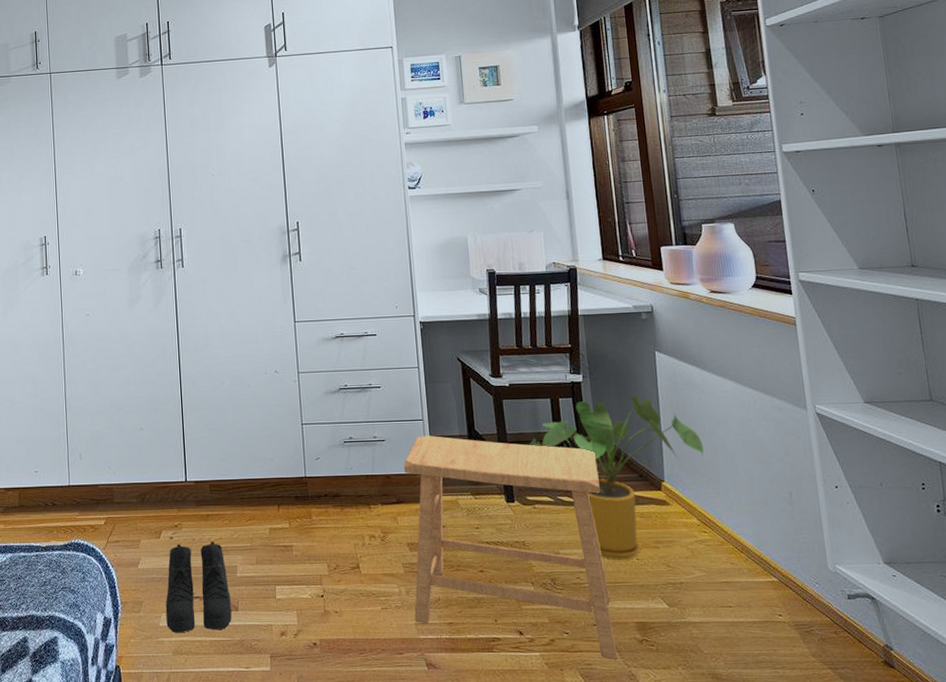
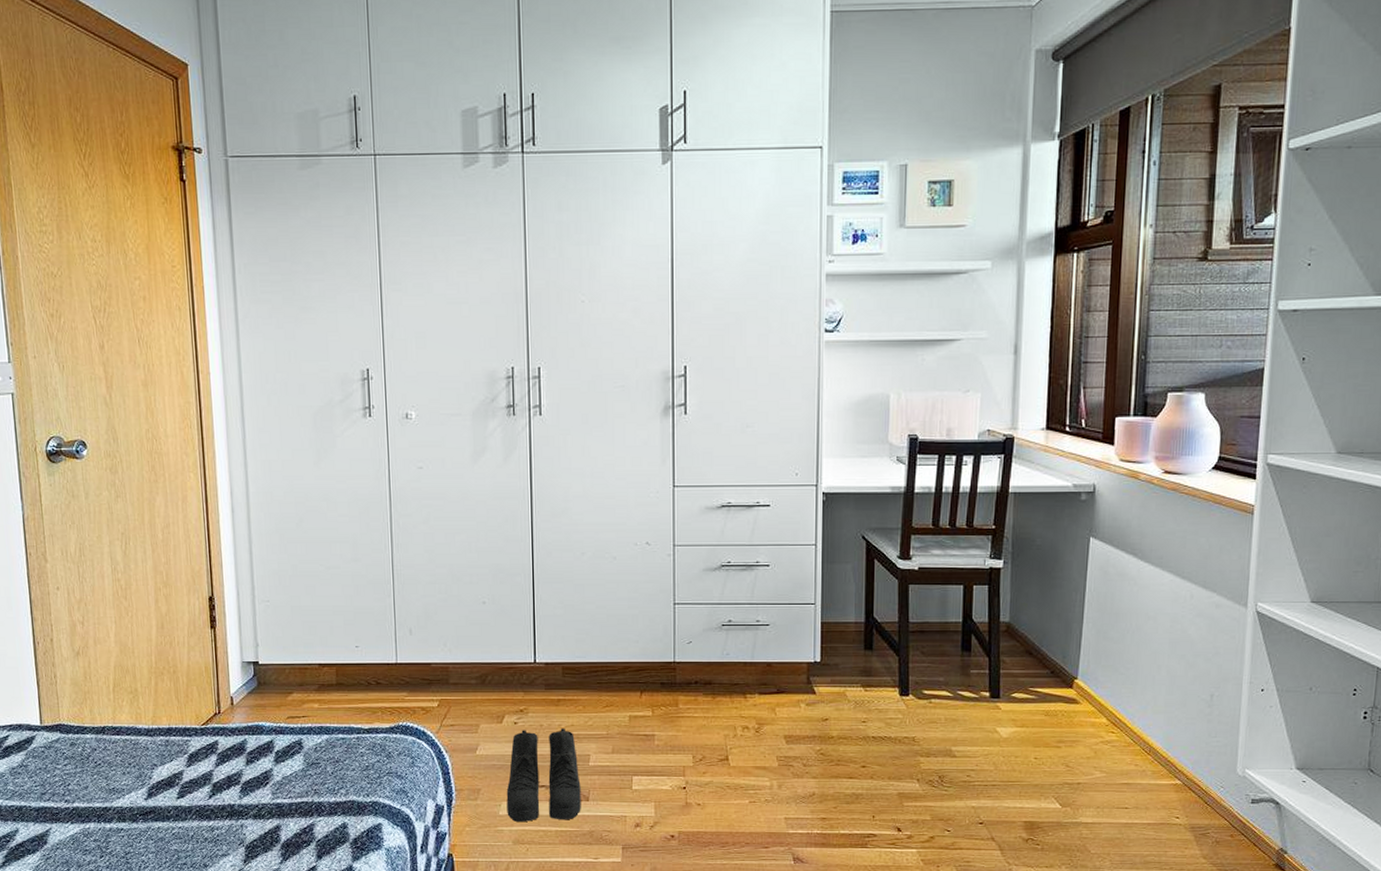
stool: present [403,436,618,660] -> none [785,622,1006,857]
house plant: present [529,395,704,560] -> none [933,585,1126,759]

